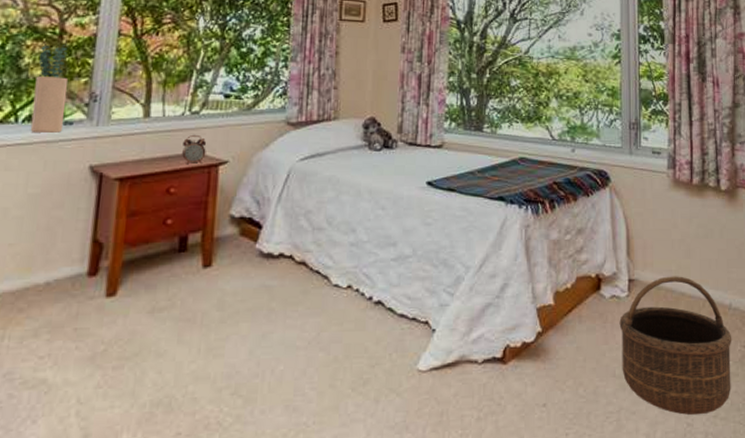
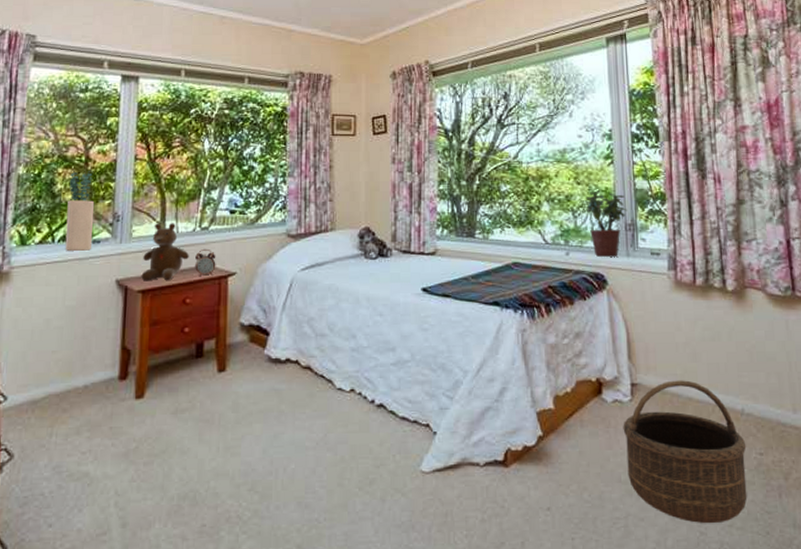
stuffed bear: none [119,105,176,168] -> present [141,223,189,281]
potted plant: none [592,89,632,156] -> present [585,190,628,258]

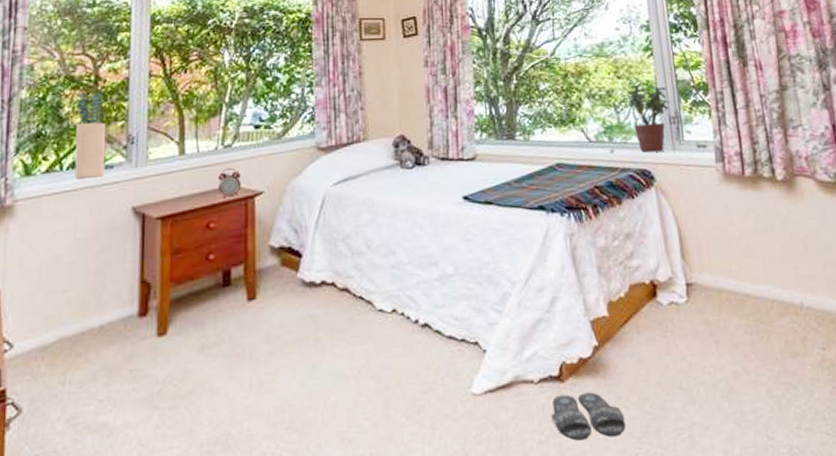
stuffed bear: present [141,223,189,281] -> none [160,142,212,207]
slippers: none [494,478,564,522] -> present [551,392,626,441]
basket: present [623,380,747,524] -> none [680,276,813,427]

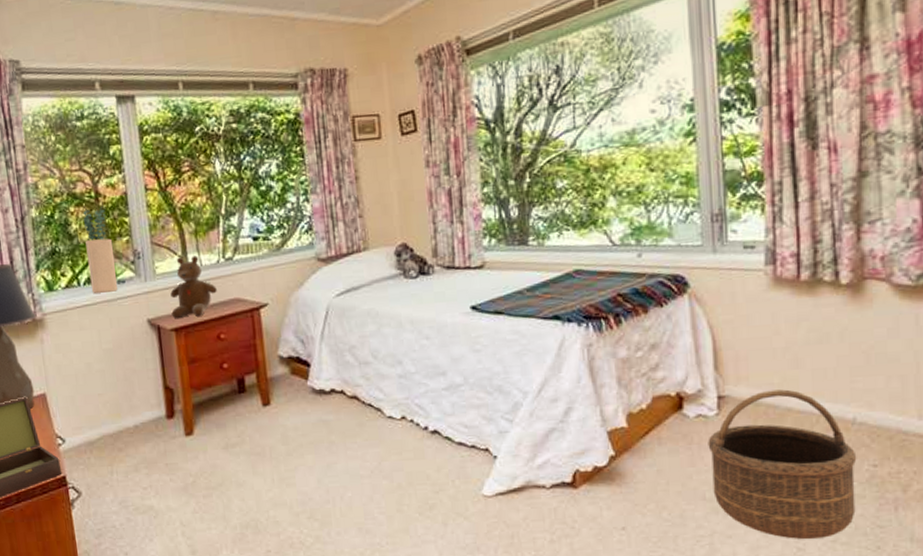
stuffed bear: none [160,142,212,207] -> present [170,255,217,319]
alarm clock: present [219,168,241,199] -> none [223,281,246,311]
slippers: present [551,392,626,441] -> none [563,498,641,542]
potted plant: present [626,84,671,154] -> none [660,176,714,257]
basket: none [680,276,813,427] -> present [708,389,857,540]

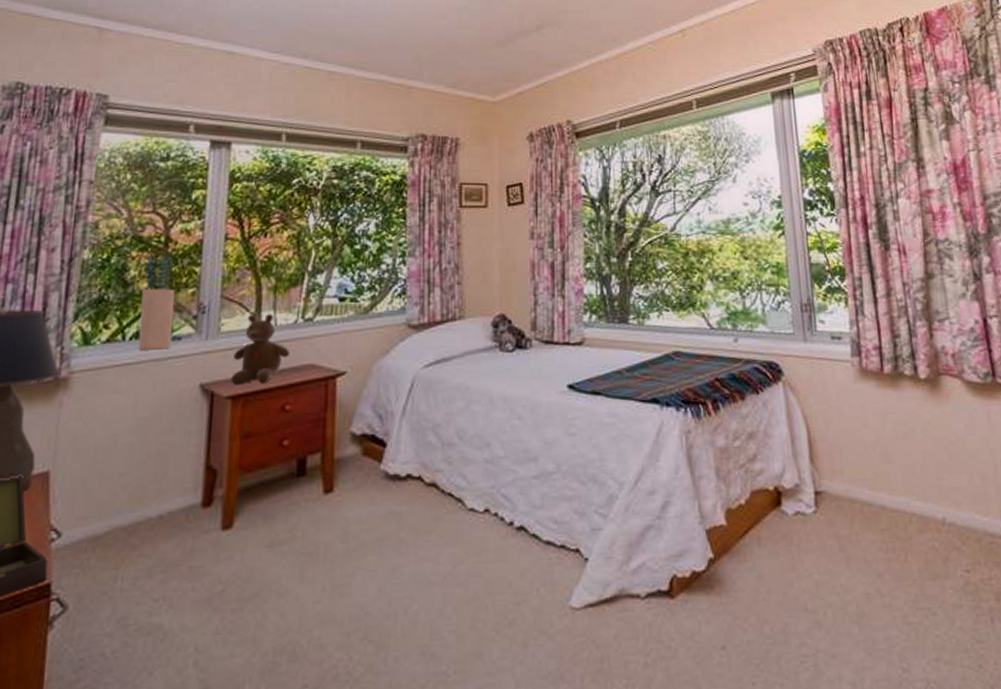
basket: present [708,389,857,540] -> none [807,485,955,659]

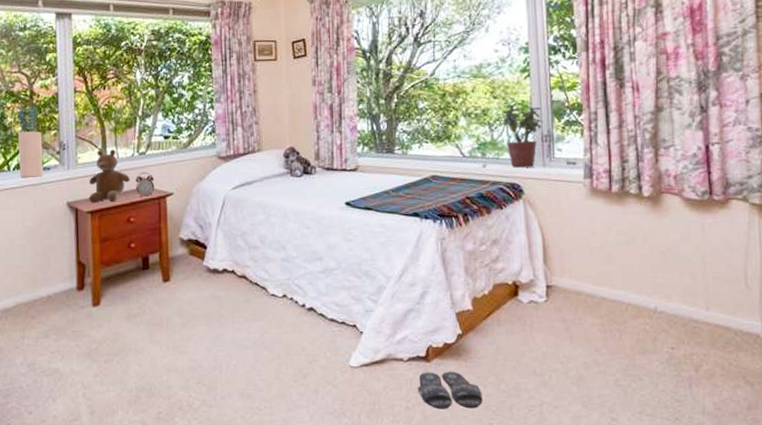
alarm clock: none [297,345,322,378] -> present [136,173,155,198]
slippers: none [658,610,742,665] -> present [417,371,483,409]
potted plant: none [754,266,803,344] -> present [502,103,544,169]

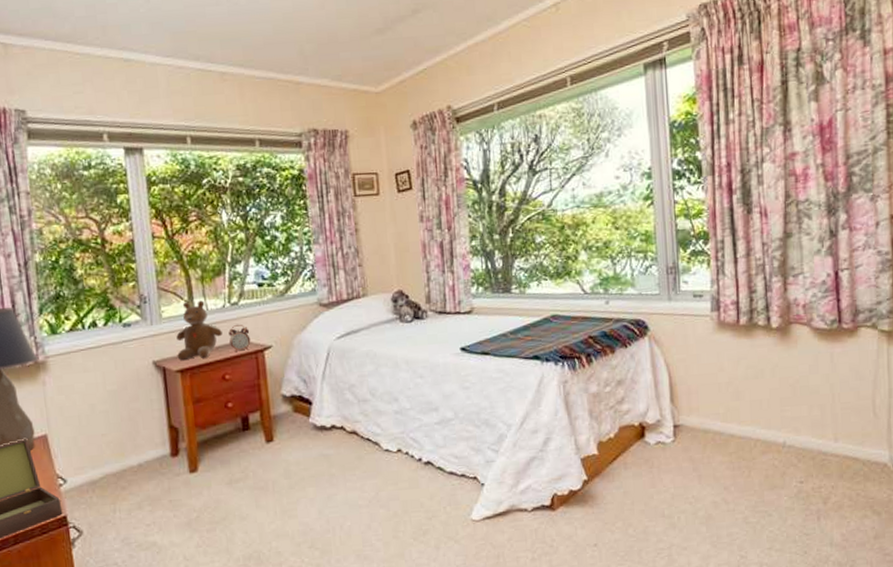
vase: present [17,100,43,179] -> none [88,248,123,337]
slippers: present [417,371,483,409] -> none [543,518,610,558]
potted plant: present [502,103,544,169] -> none [624,234,669,304]

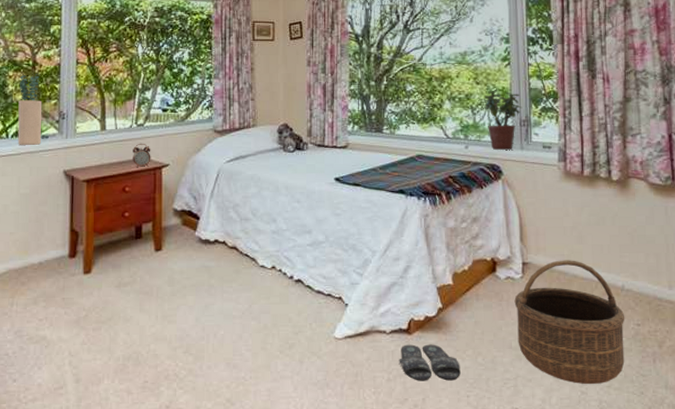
vase: none [88,248,123,337] -> present [18,69,41,146]
stuffed bear: present [176,300,222,361] -> none [85,120,127,172]
slippers: none [543,518,610,558] -> present [399,344,461,381]
potted plant: none [624,234,669,304] -> present [484,90,522,151]
basket: none [666,418,787,548] -> present [514,260,625,385]

